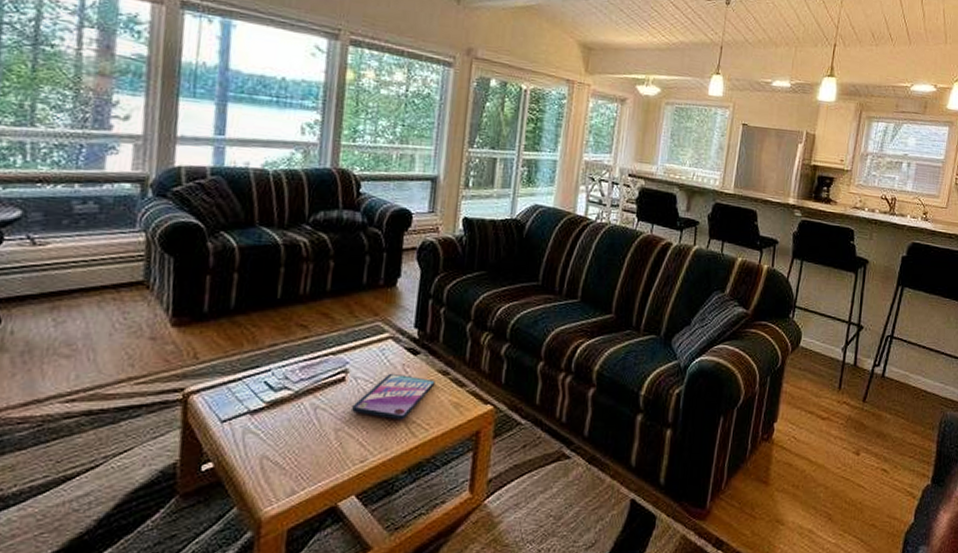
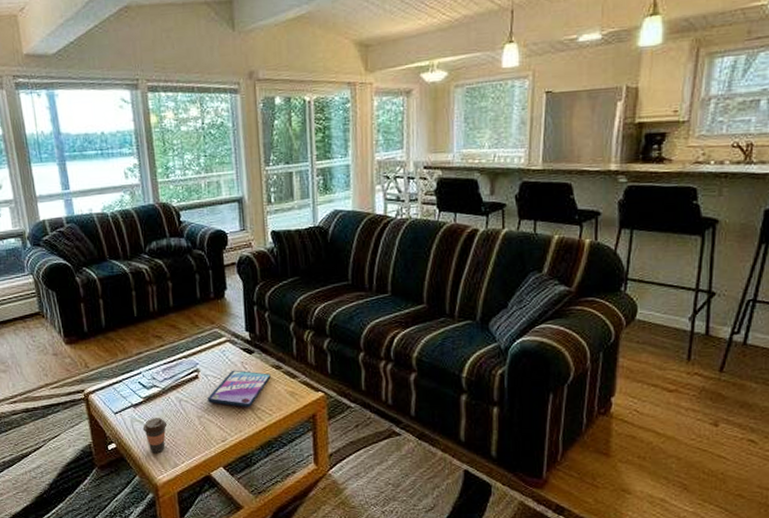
coffee cup: none [256,429,293,476] -> present [142,418,168,453]

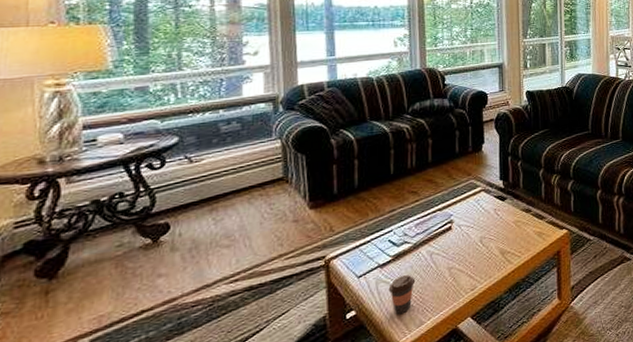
video game case: present [208,370,271,408] -> none [460,217,521,253]

